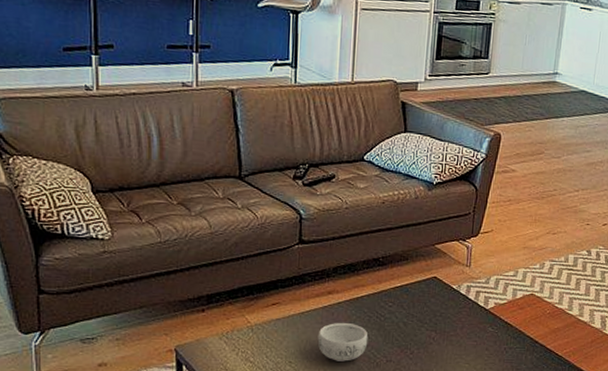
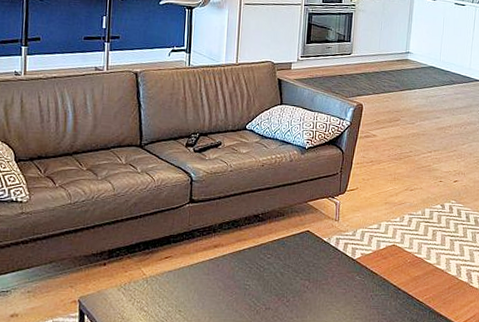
decorative bowl: present [317,322,368,362] -> none [204,273,249,310]

